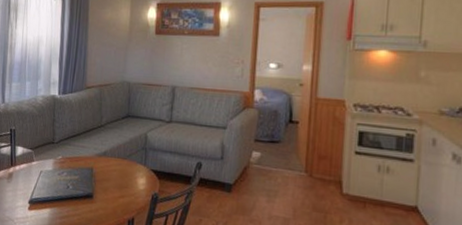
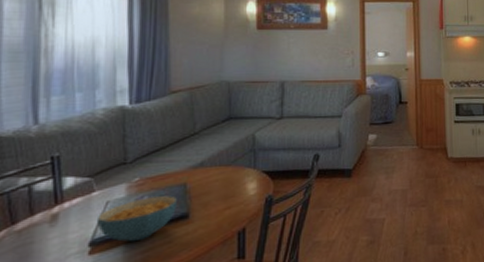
cereal bowl: none [33,174,86,208] -> present [96,195,177,242]

